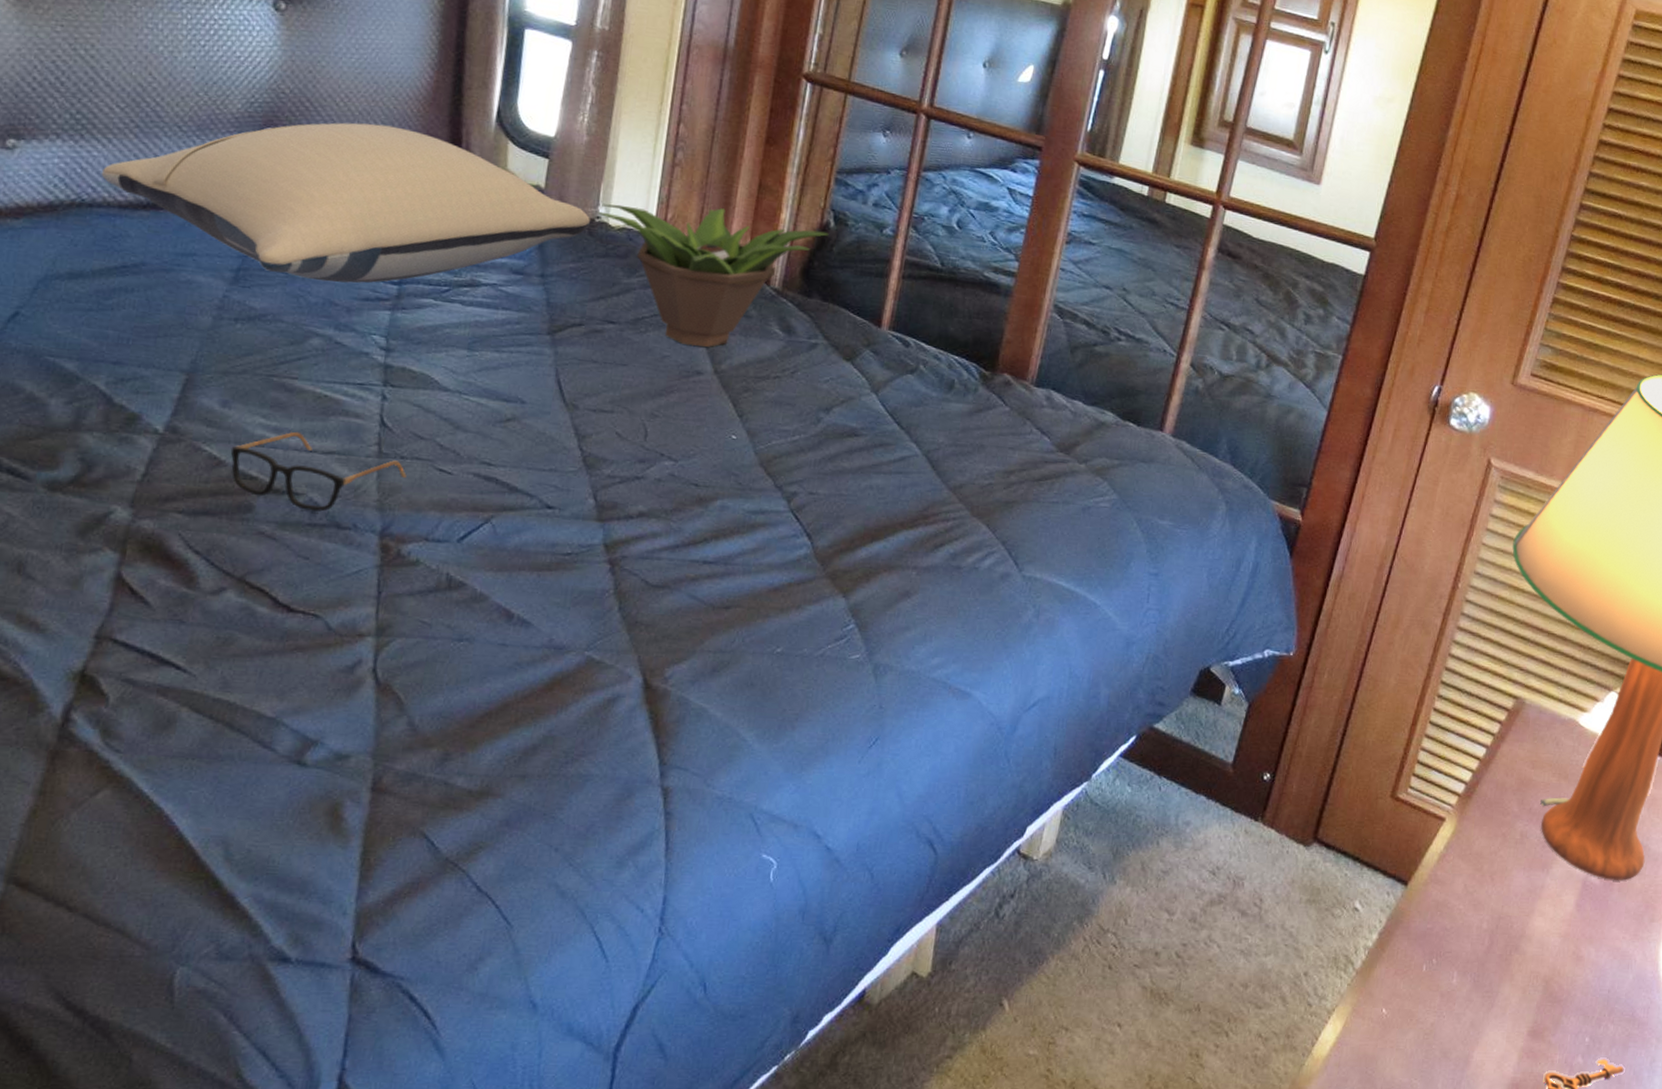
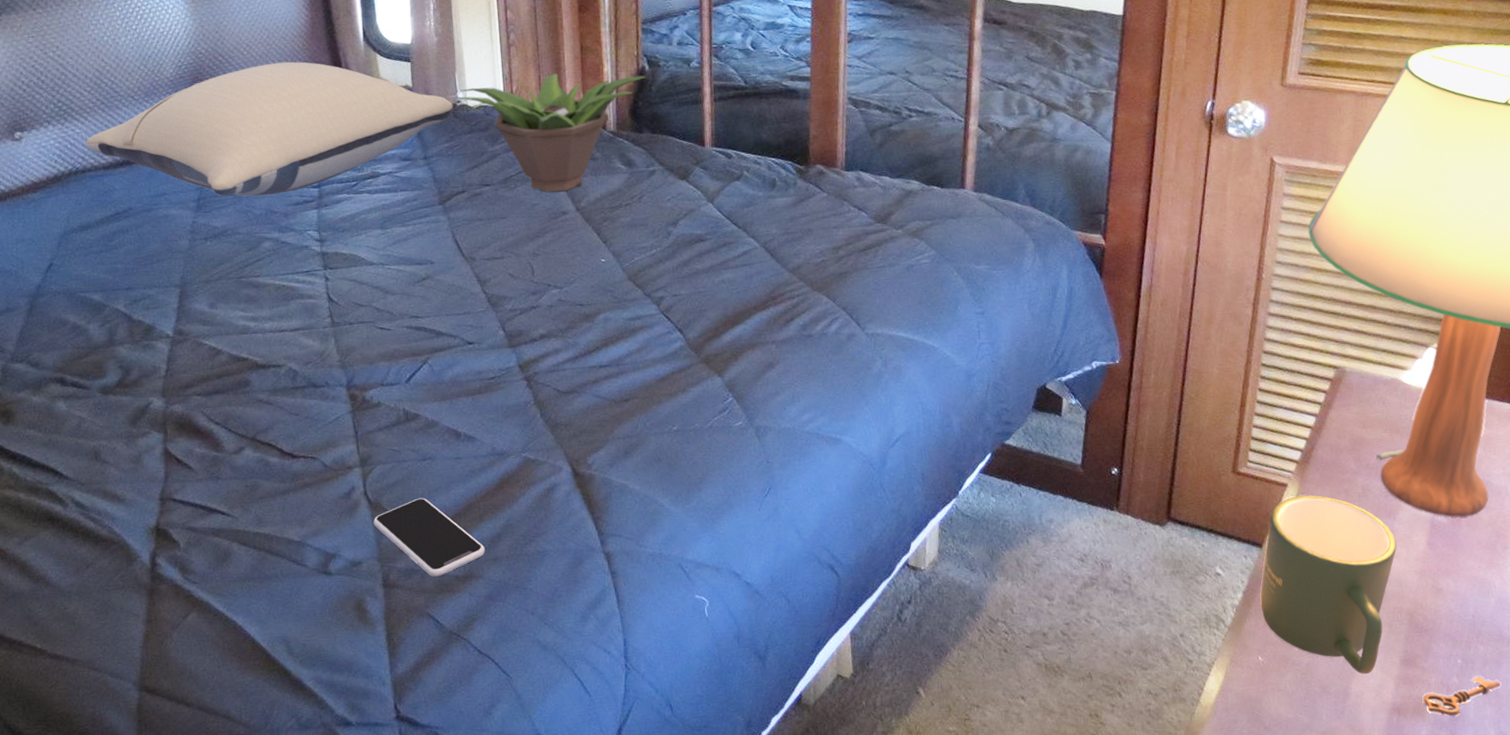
eyeglasses: present [230,431,407,512] -> none [224,317,357,378]
smartphone: none [376,686,514,788] -> present [373,498,485,577]
mug: none [1395,833,1545,1043] -> present [1260,495,1397,675]

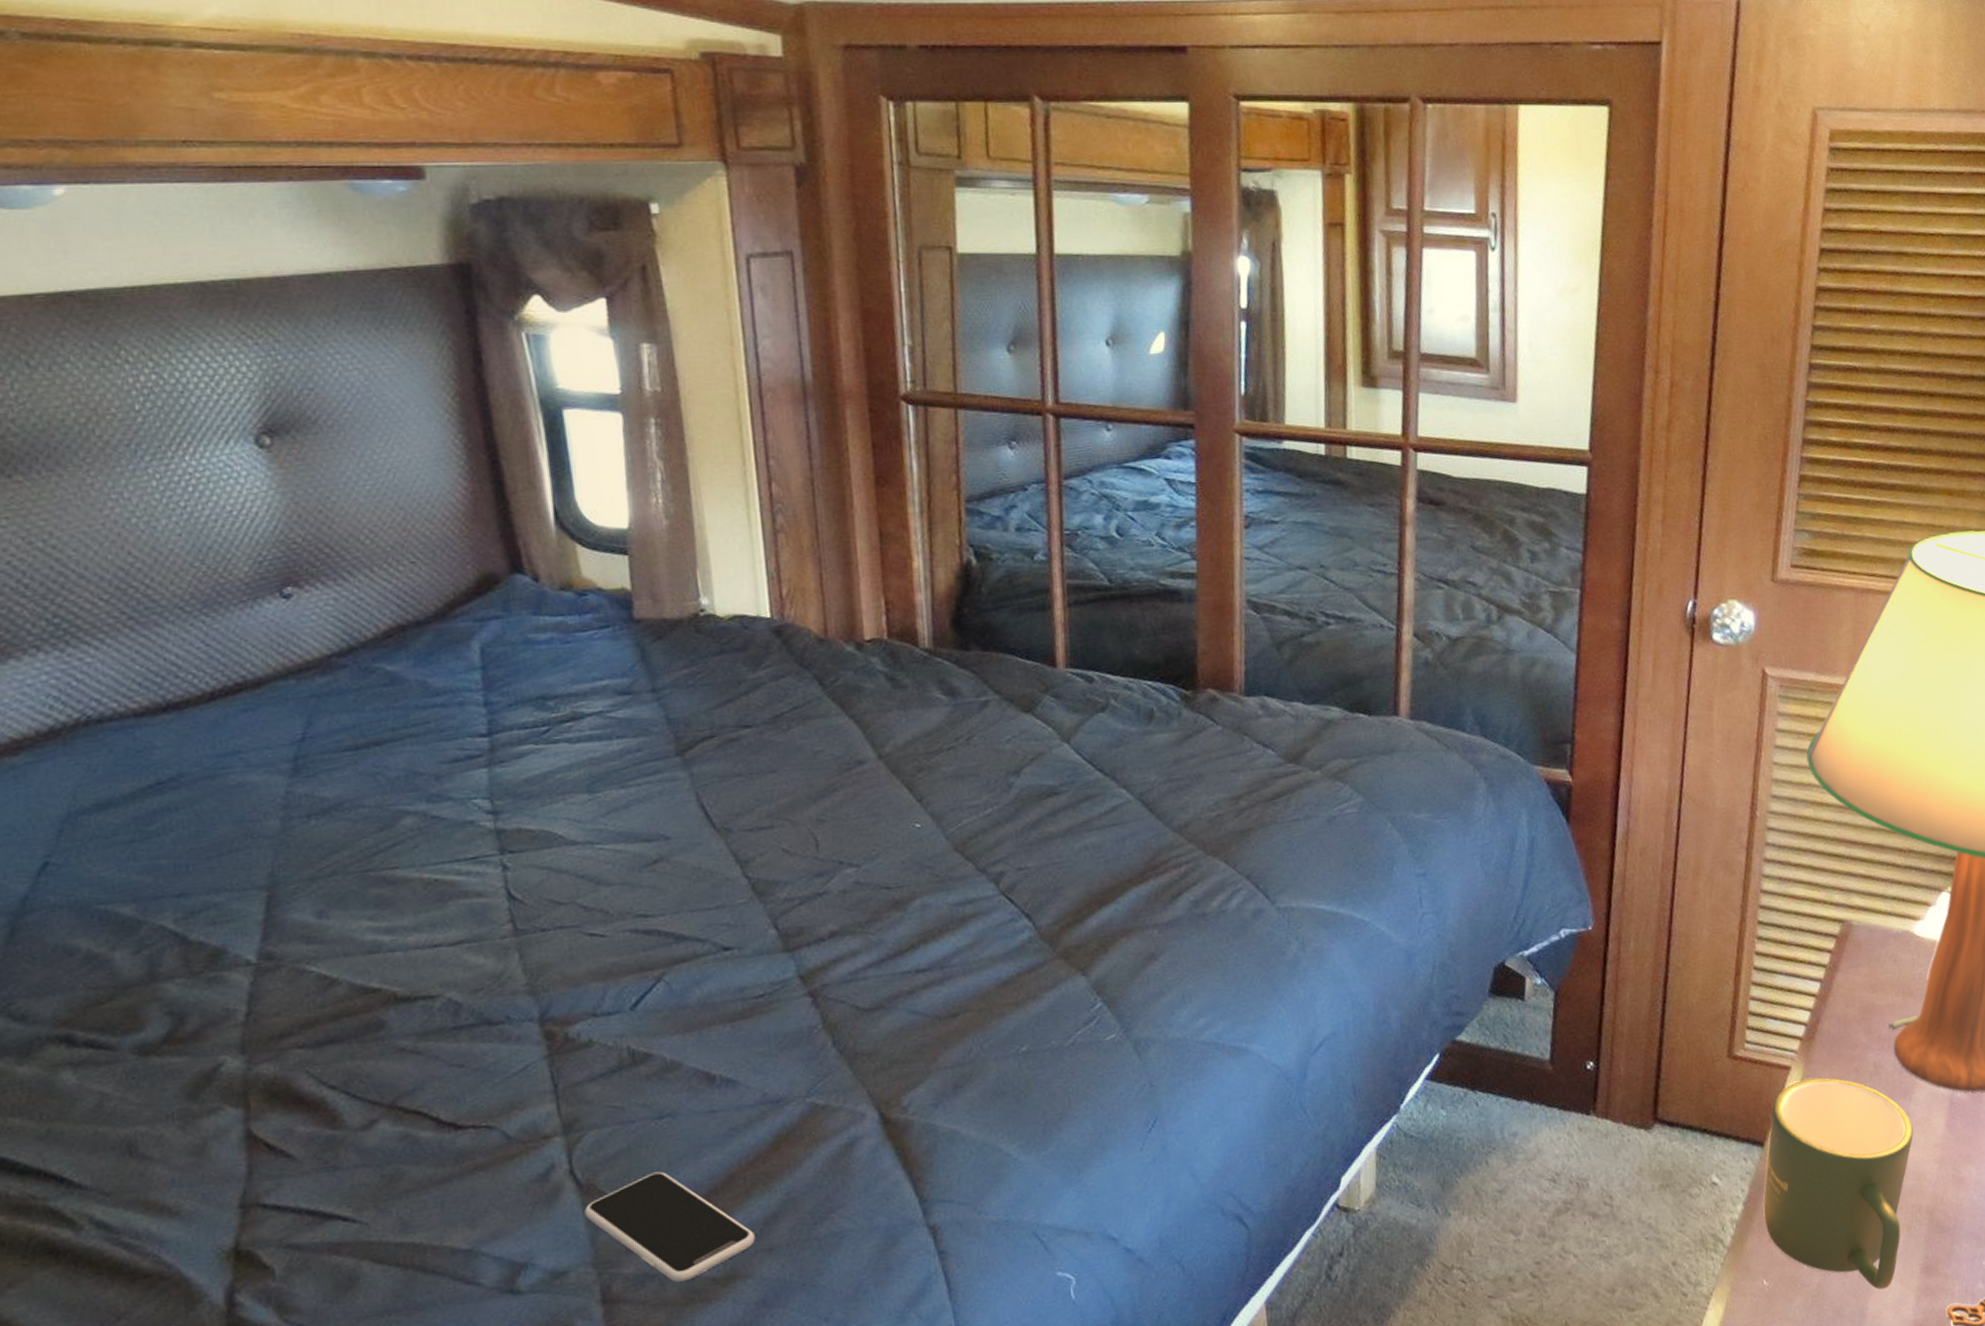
pillow: present [85,61,453,197] -> none [102,554,694,753]
decorative plant: present [458,73,646,192] -> none [701,570,973,734]

